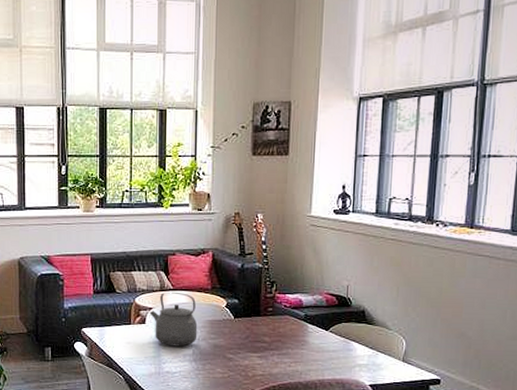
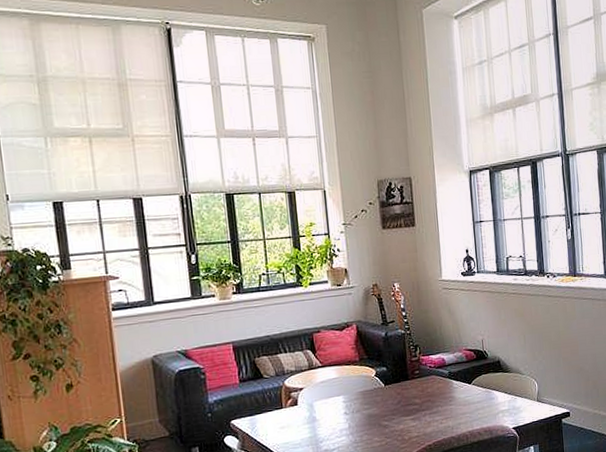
tea kettle: present [149,291,198,347] -> none [300,368,352,424]

